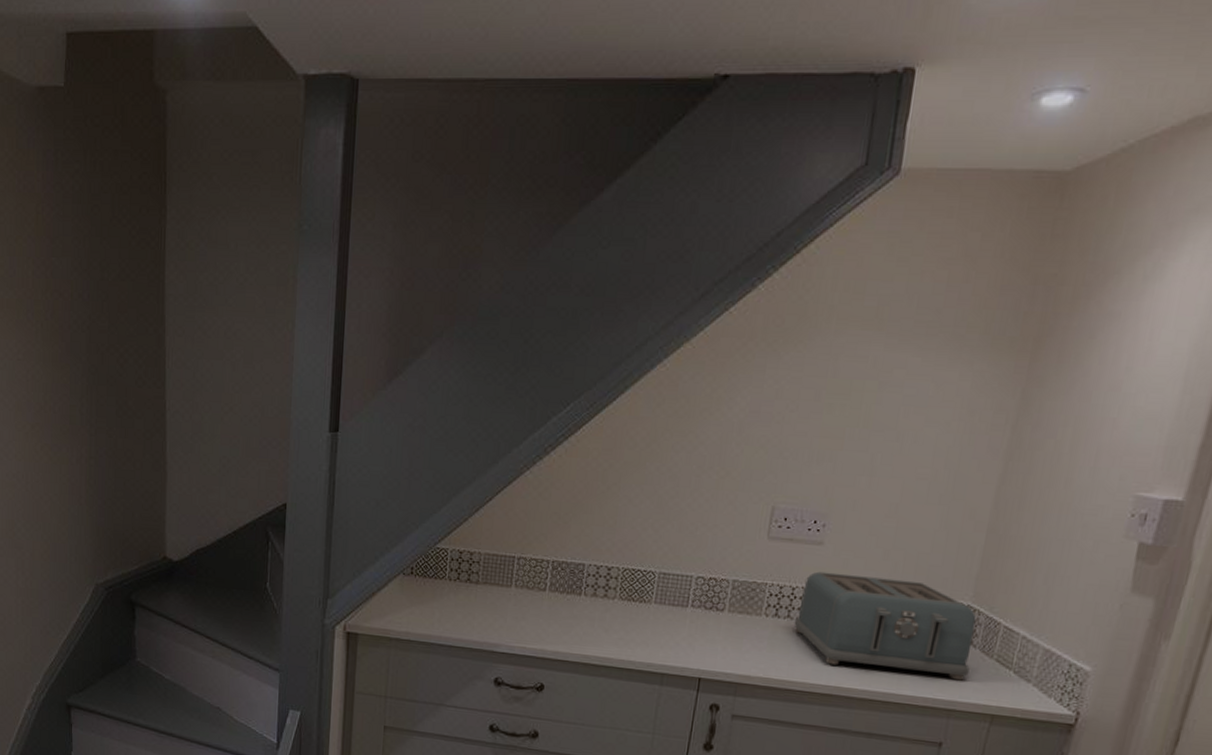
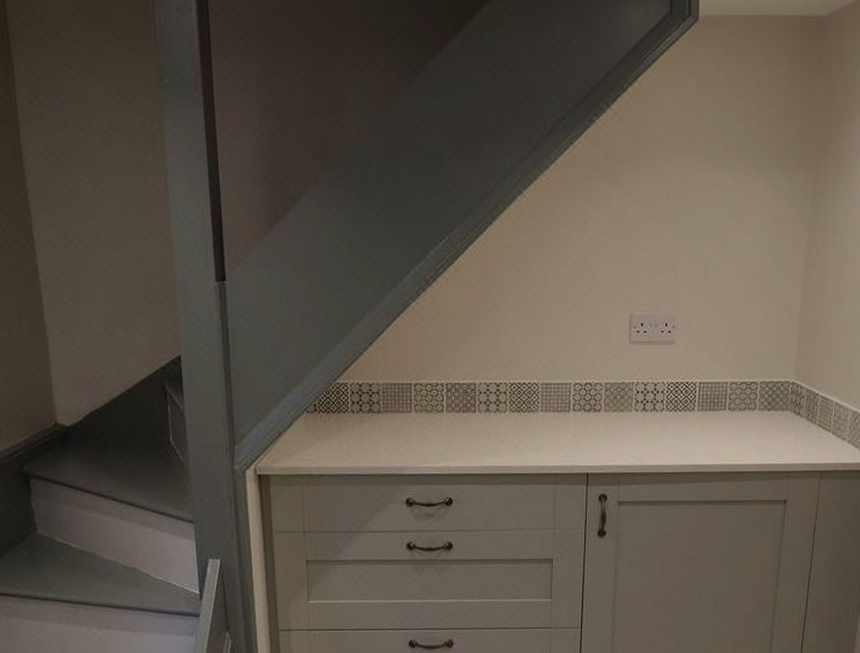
toaster: present [794,571,977,681] -> none [659,367,800,447]

